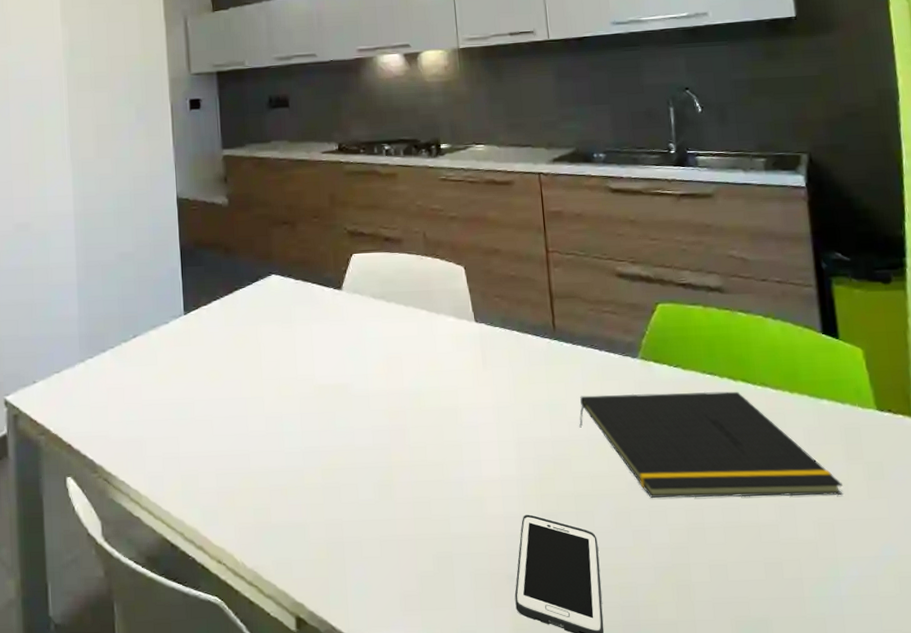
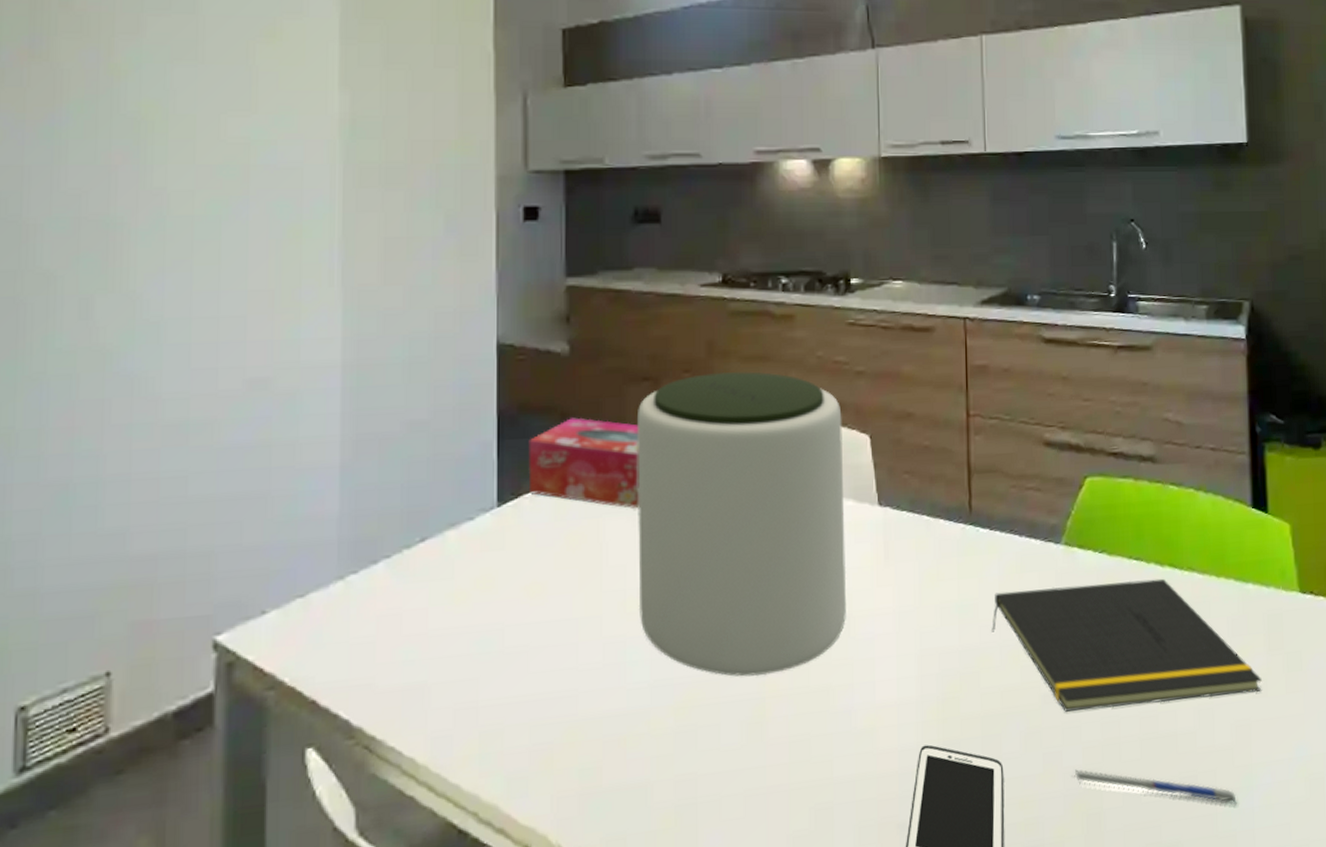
tissue box: none [203,251,286,319] -> present [528,417,639,509]
plant pot: none [280,217,454,450] -> present [636,371,847,677]
pen: none [659,546,825,592] -> present [1070,769,1238,806]

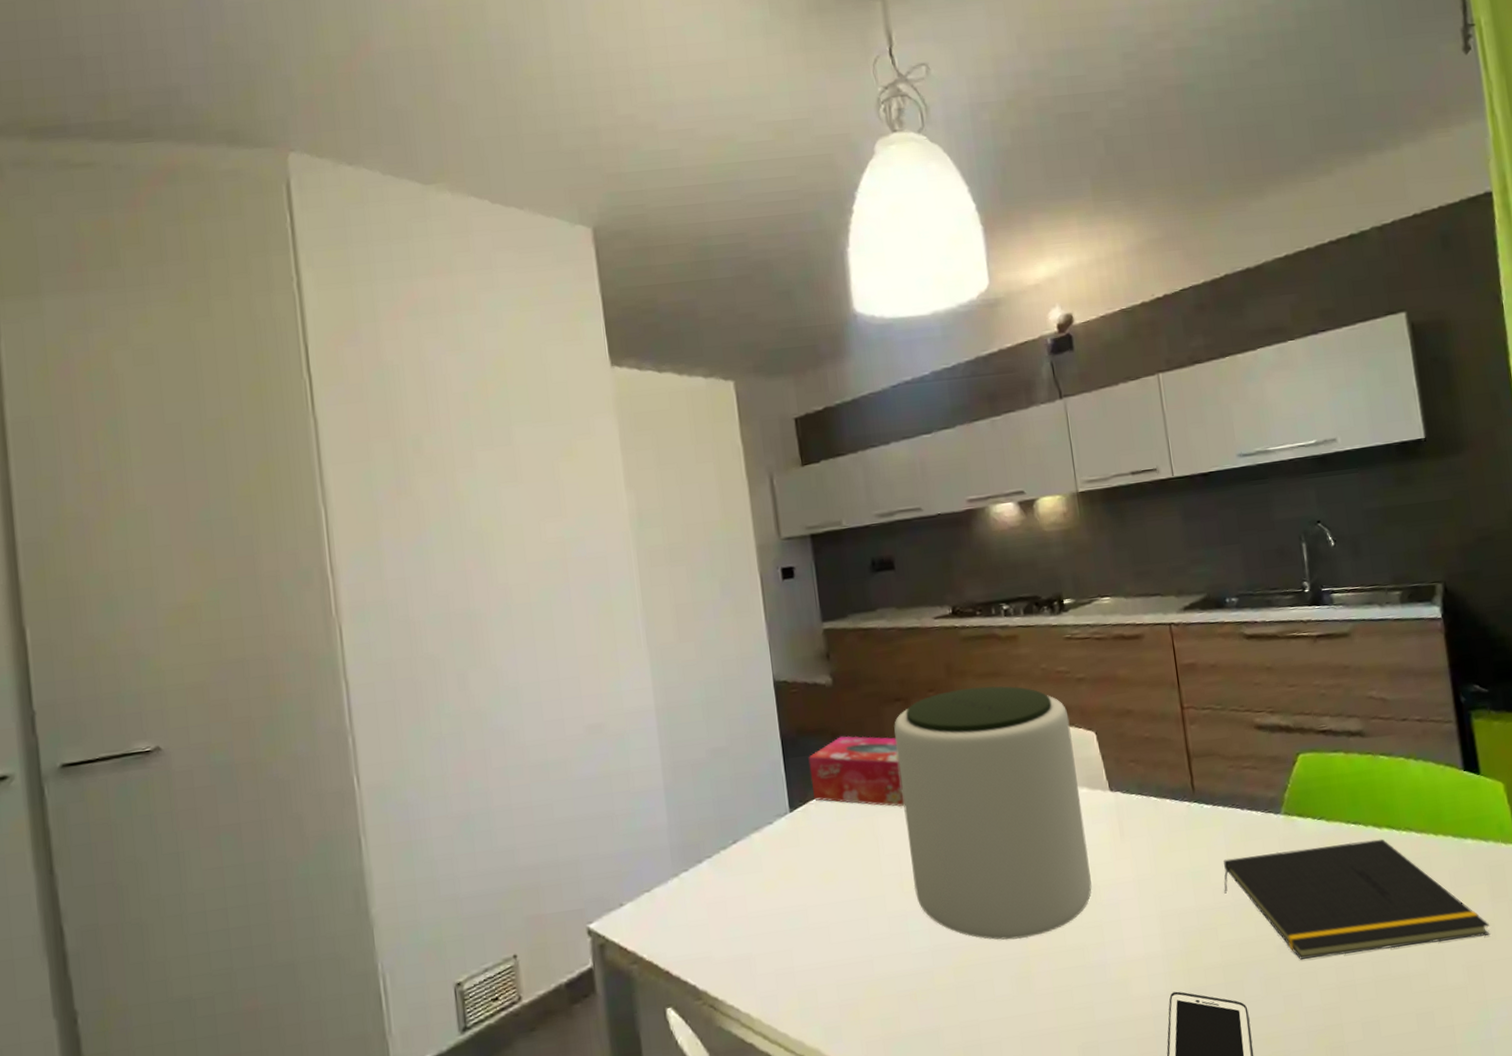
pen: present [1070,769,1238,806] -> none [1311,1009,1476,1037]

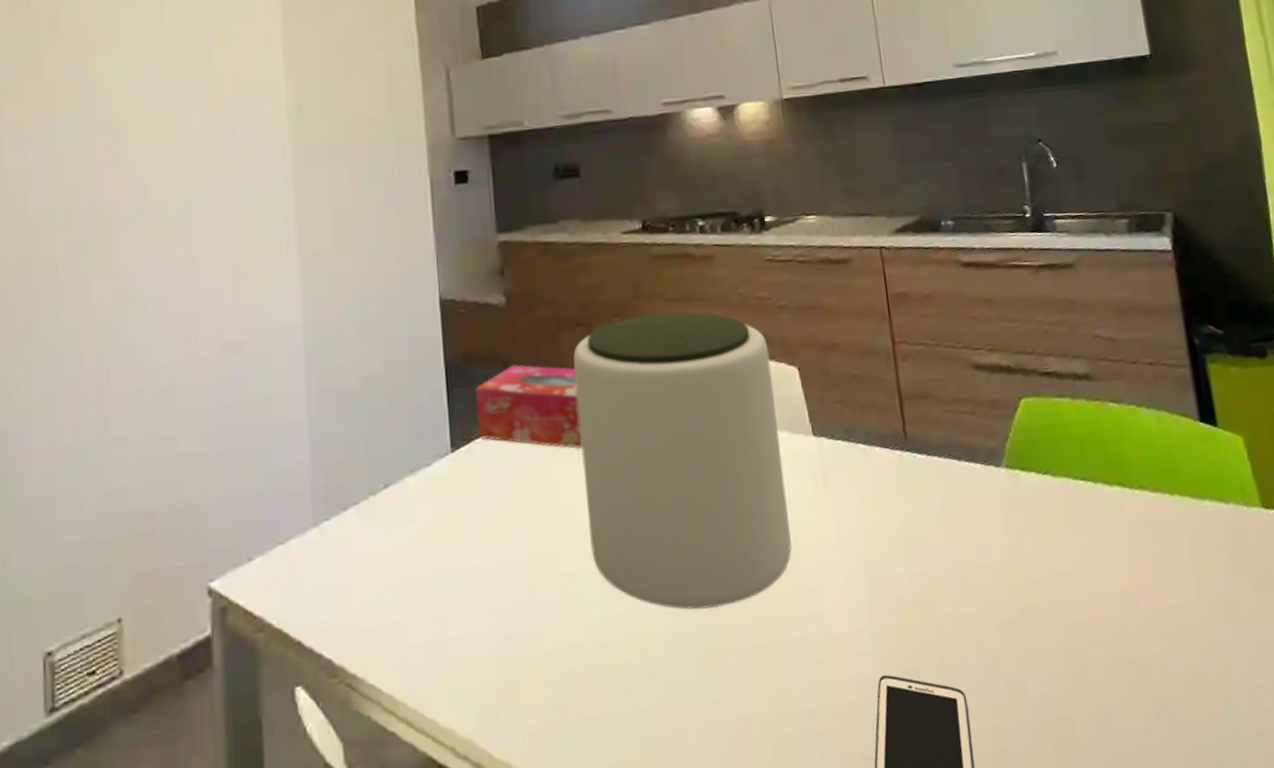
notepad: present [1223,839,1489,960] -> none [939,498,1233,639]

